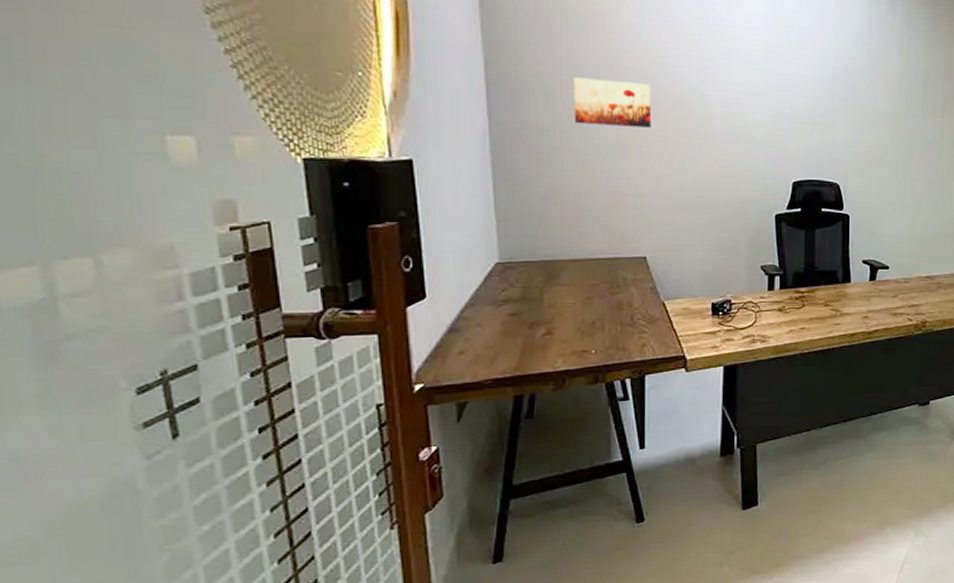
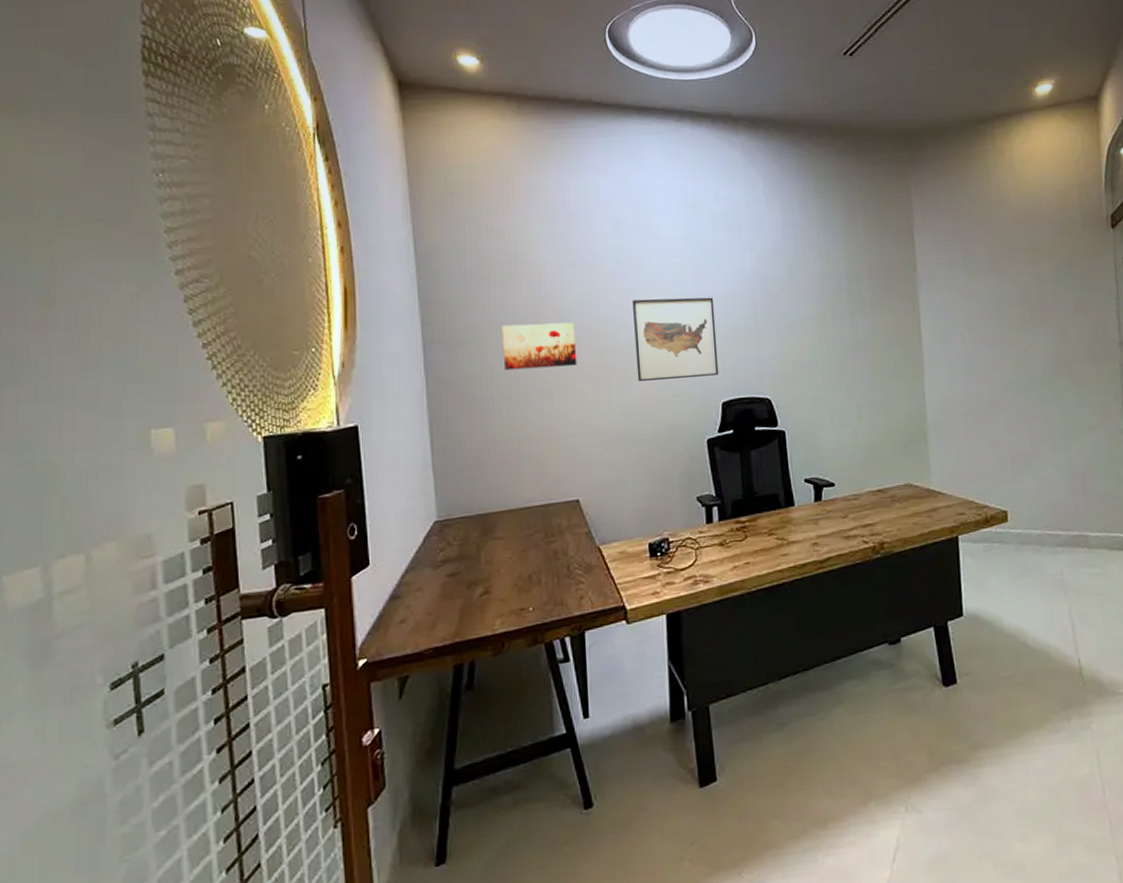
wall art: none [711,70,794,155] -> present [631,297,719,381]

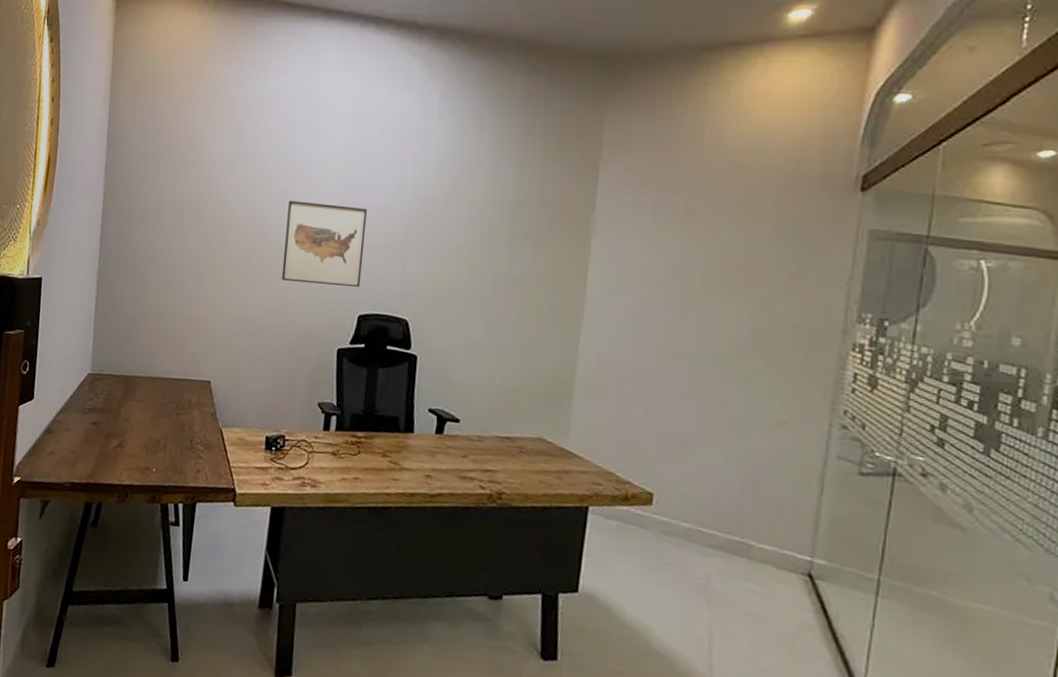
wall art: present [502,322,577,371] -> none [166,208,232,255]

